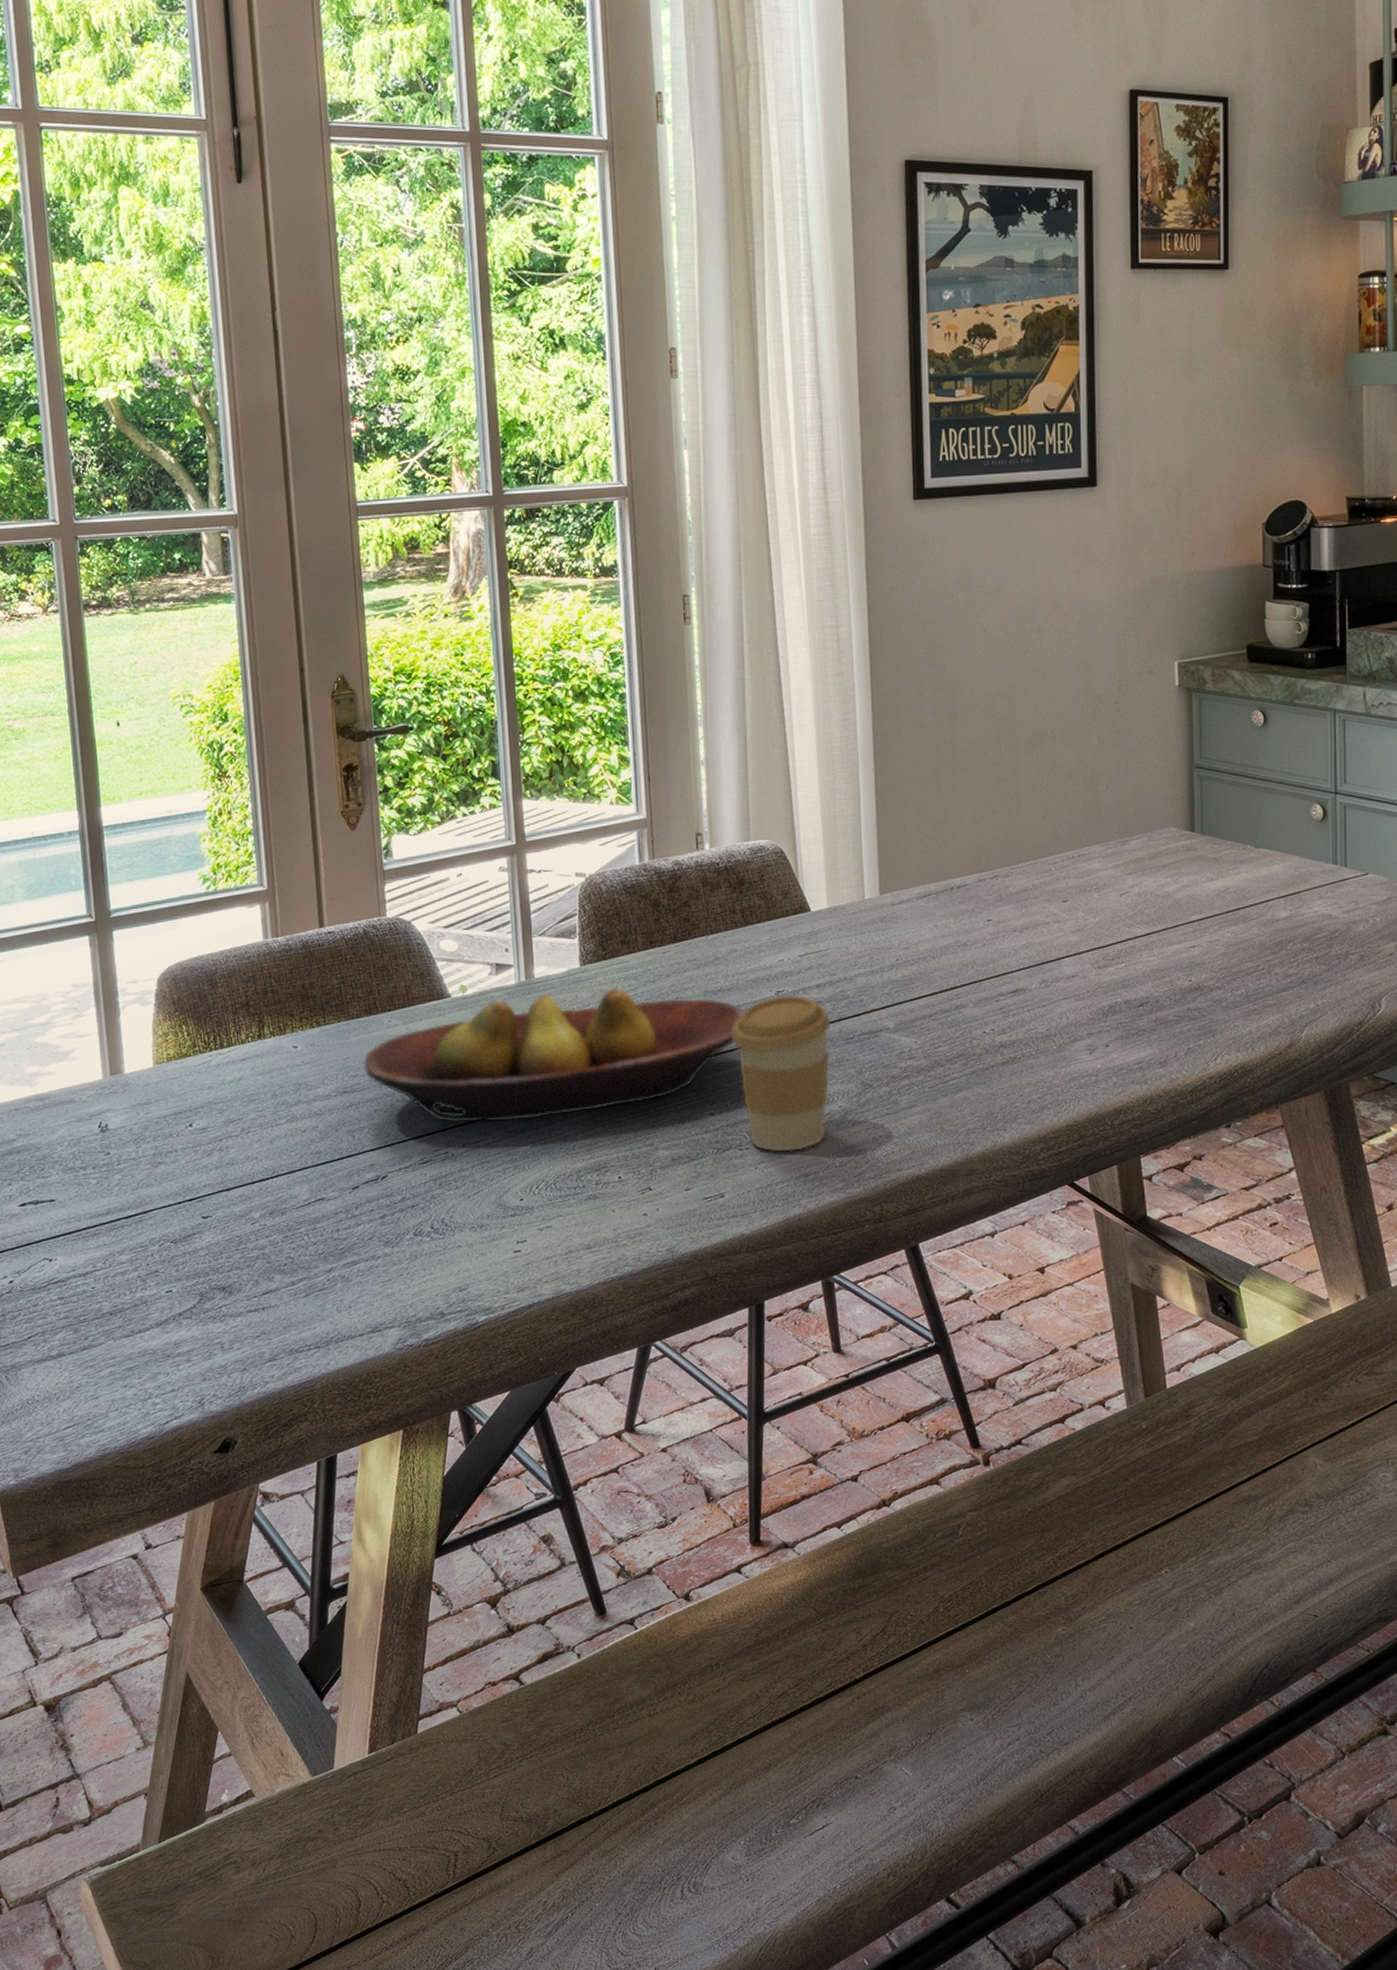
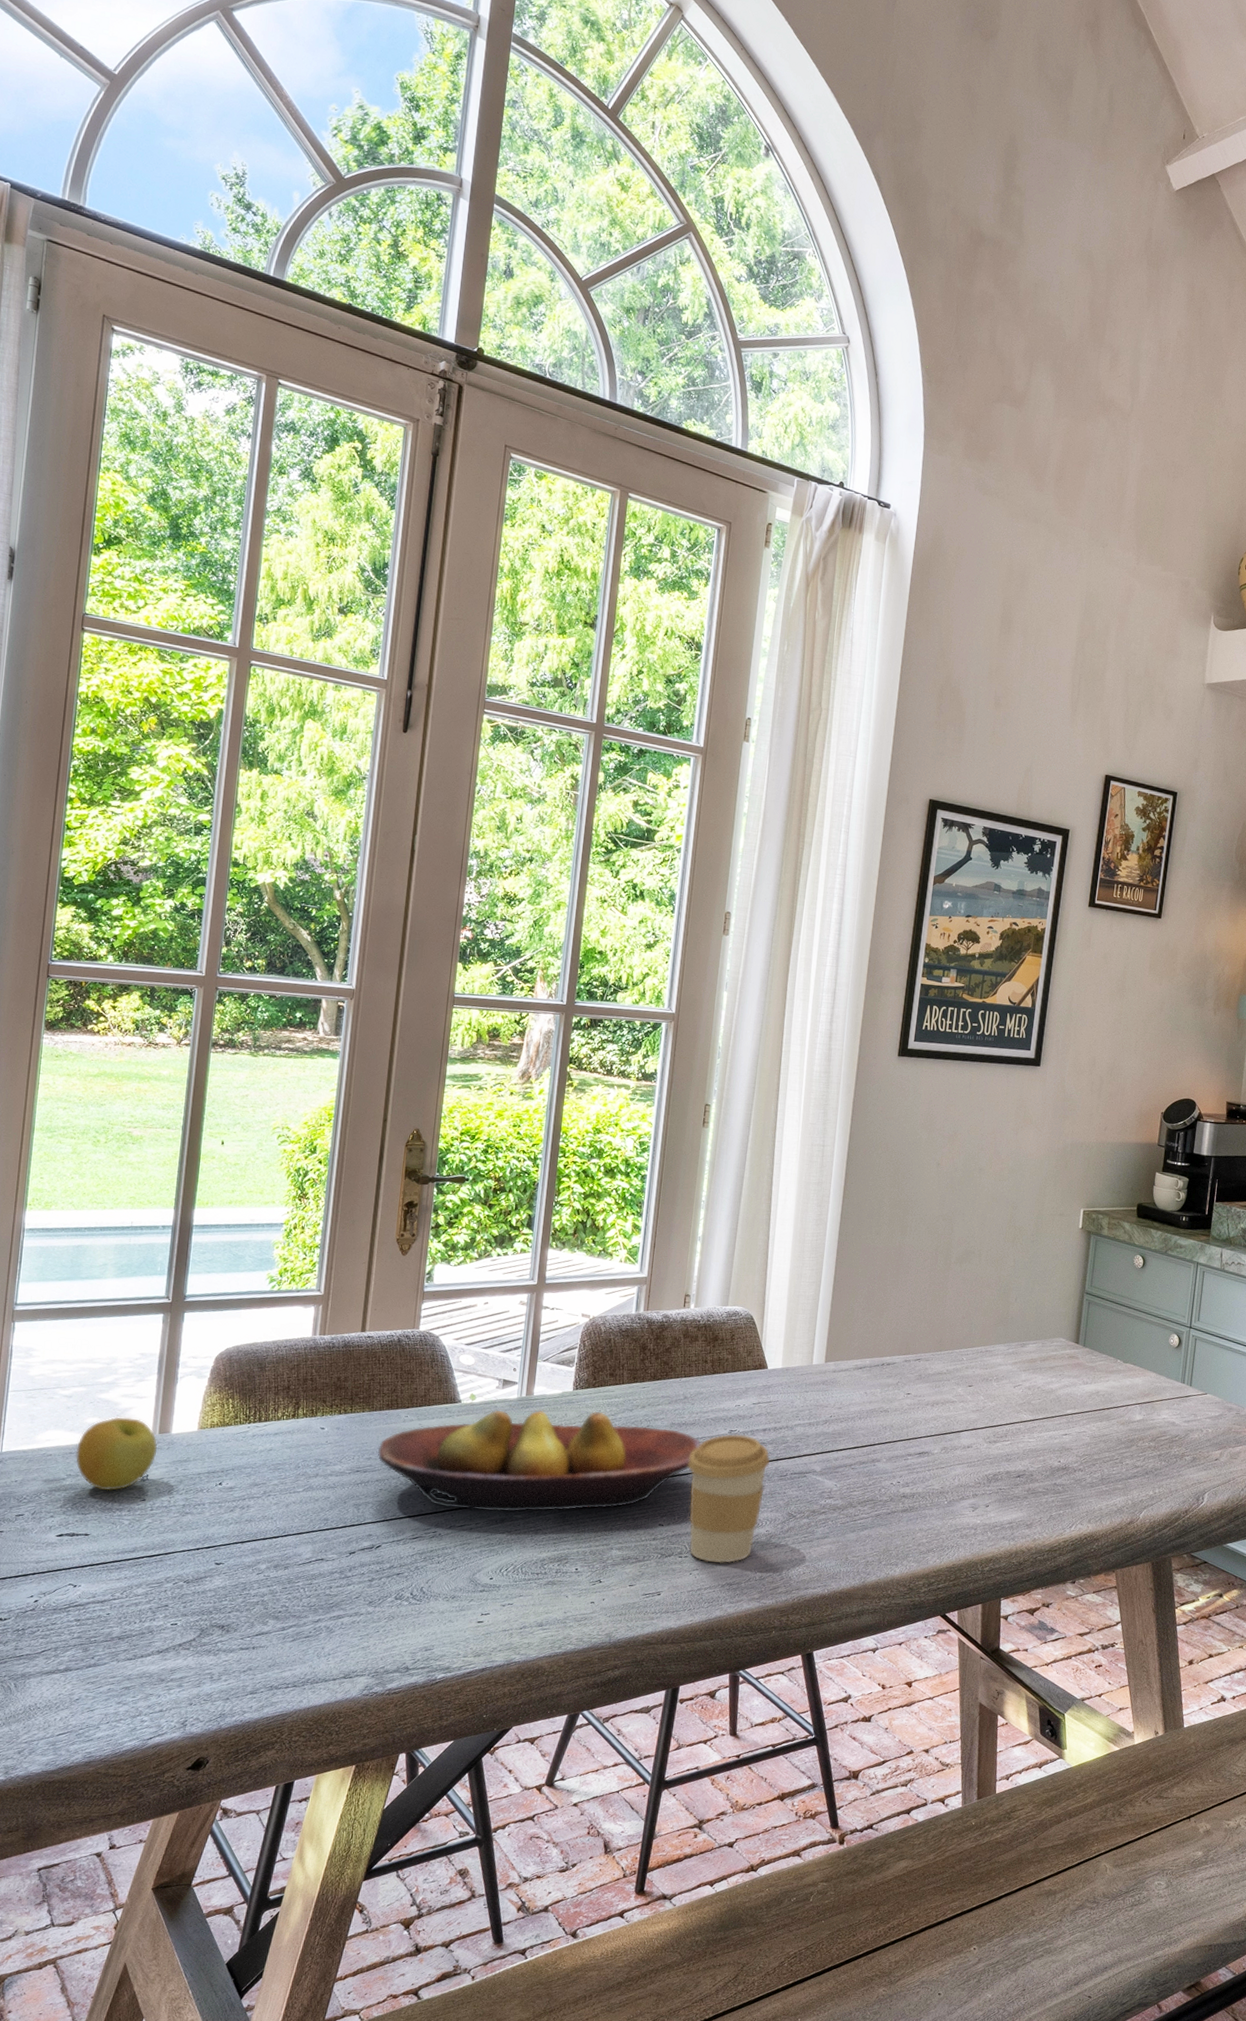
apple: none [21,1061,113,1148] -> present [75,1417,157,1491]

